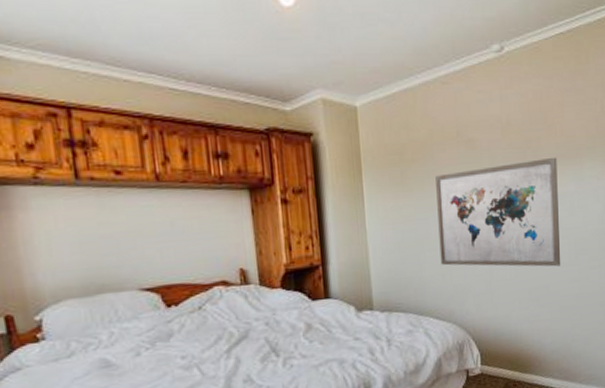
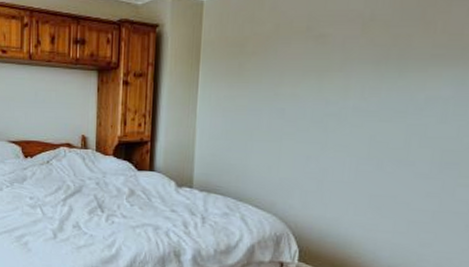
wall art: present [435,157,561,267] -> none [268,57,432,177]

